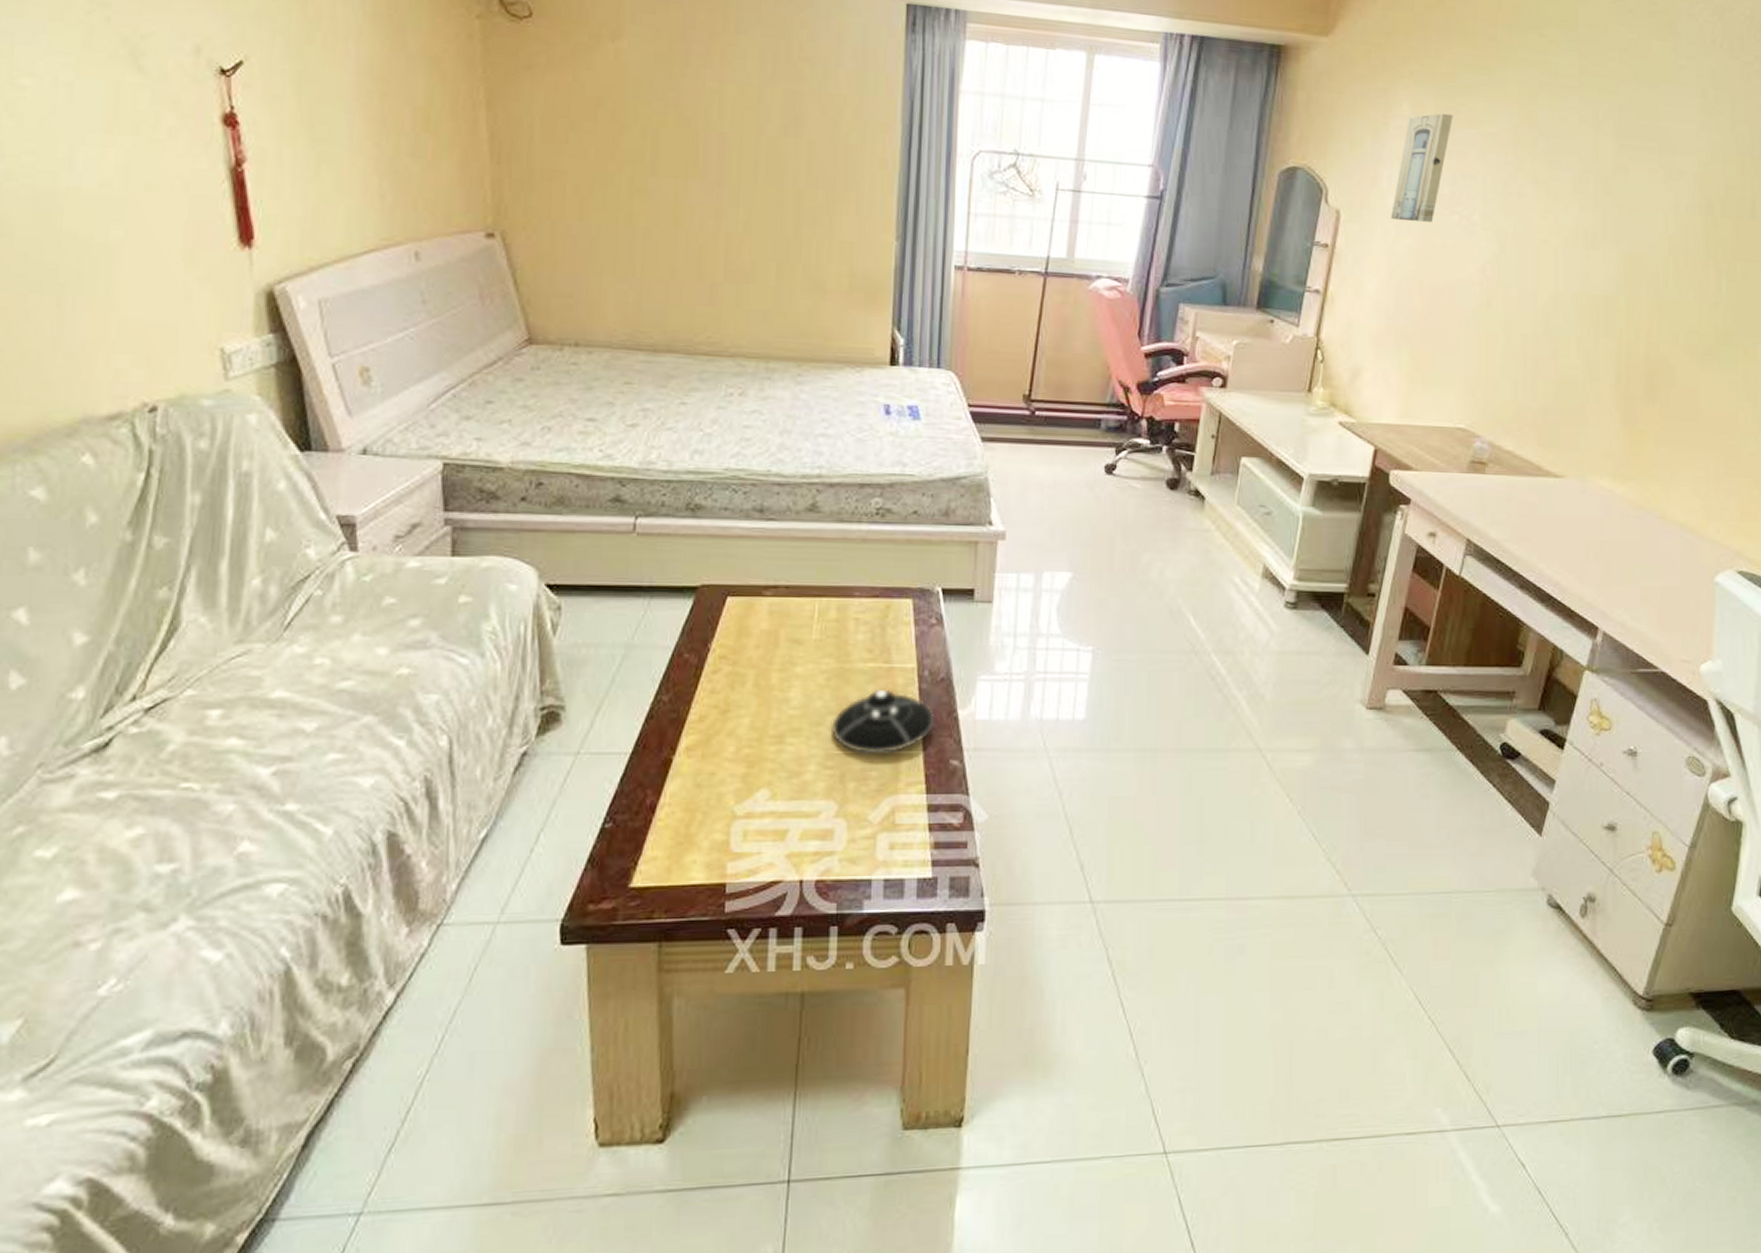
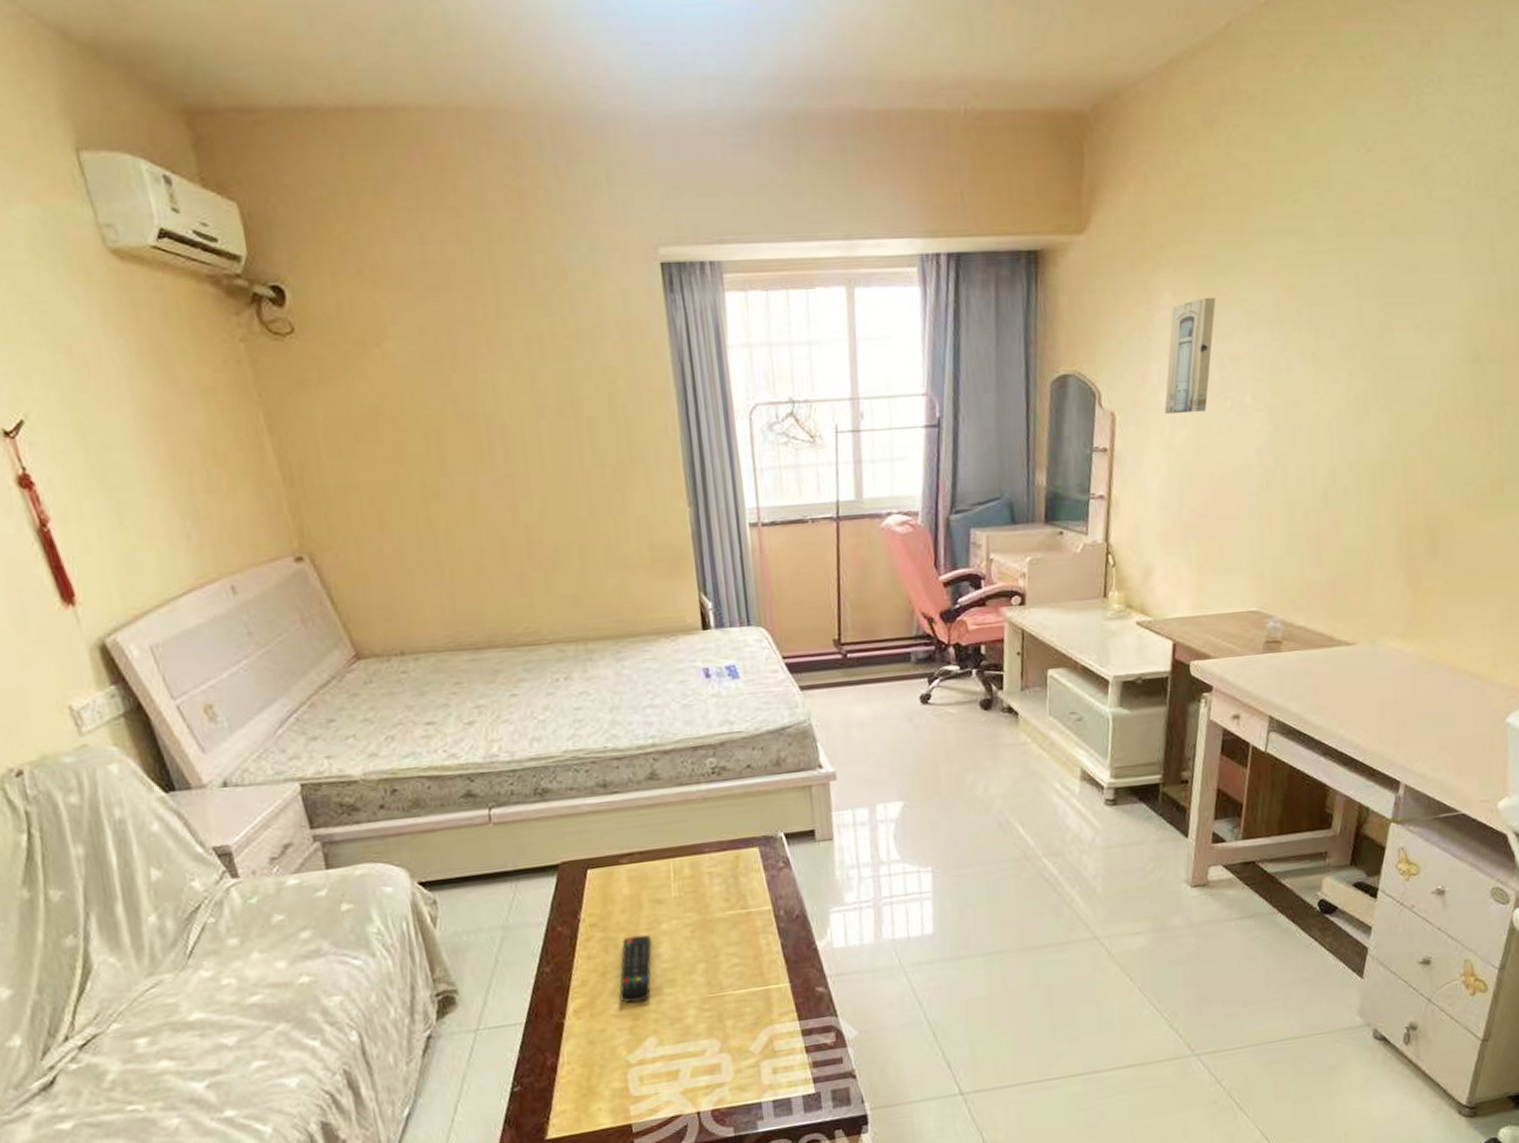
remote control: none [737,675,782,748] -> present [619,934,652,1003]
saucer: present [832,688,935,754] -> none [703,932,796,993]

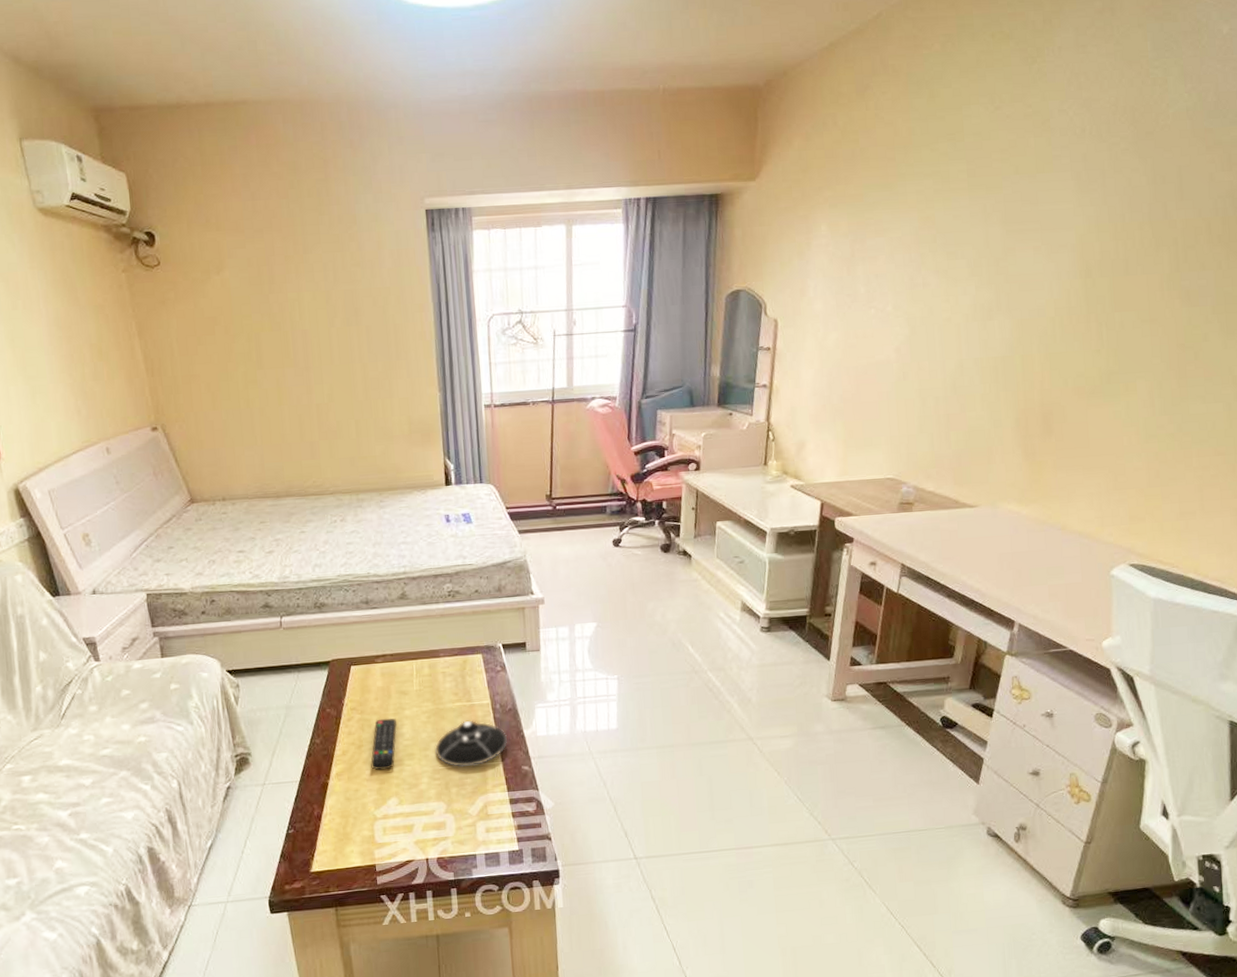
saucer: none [703,932,796,993] -> present [435,720,508,768]
wall art: present [1164,297,1216,415] -> none [818,227,864,321]

